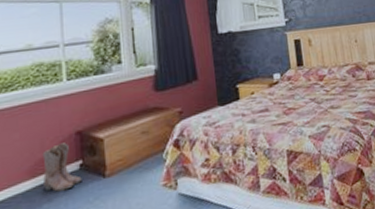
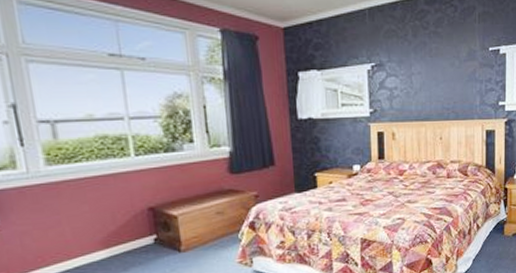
boots: present [42,142,82,192] -> none [114,217,157,262]

